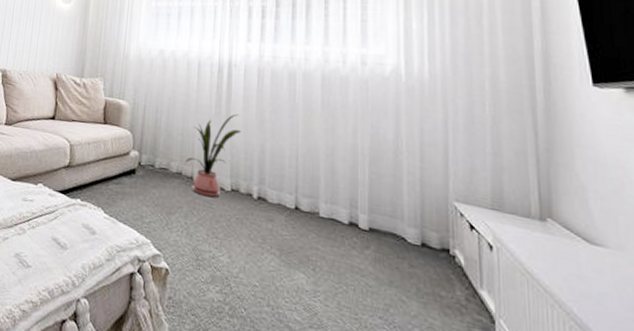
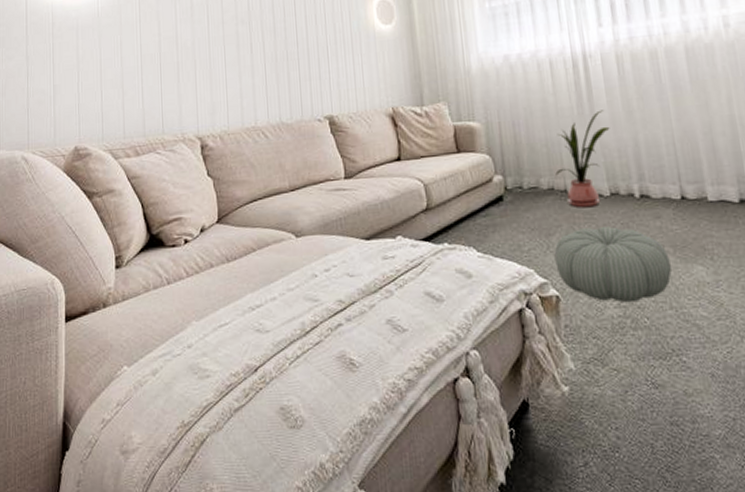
pouf: none [170,214,275,292] -> present [554,227,672,303]

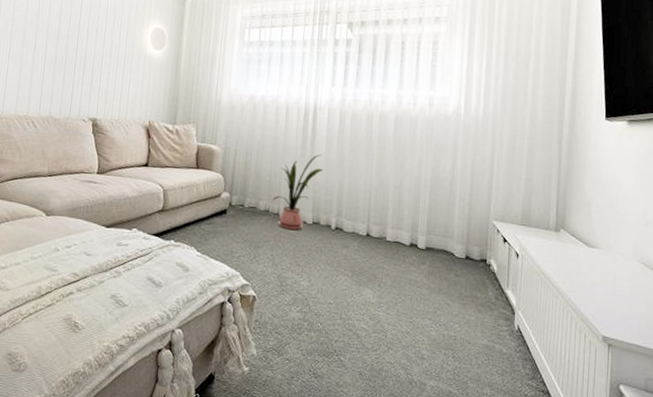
pouf: present [554,227,672,303] -> none [258,246,348,310]

